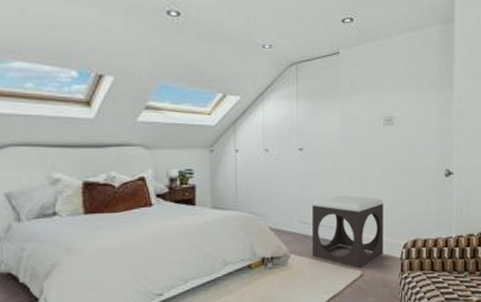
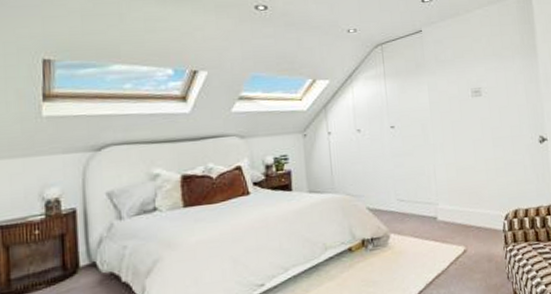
footstool: present [311,195,383,269] -> none [408,169,485,245]

